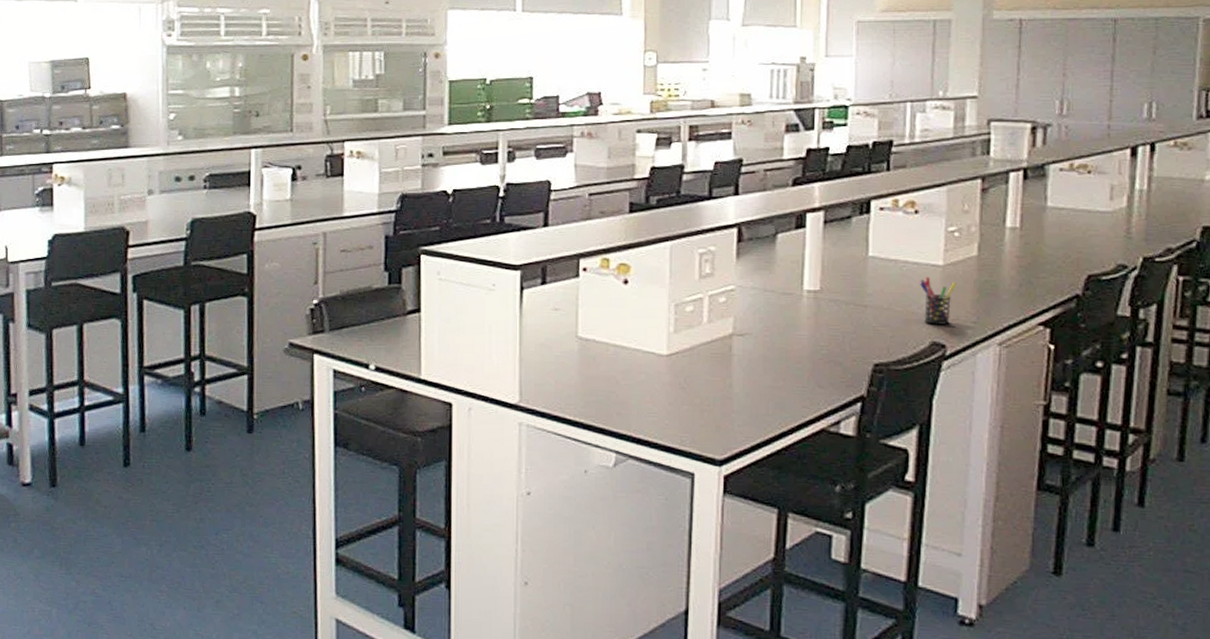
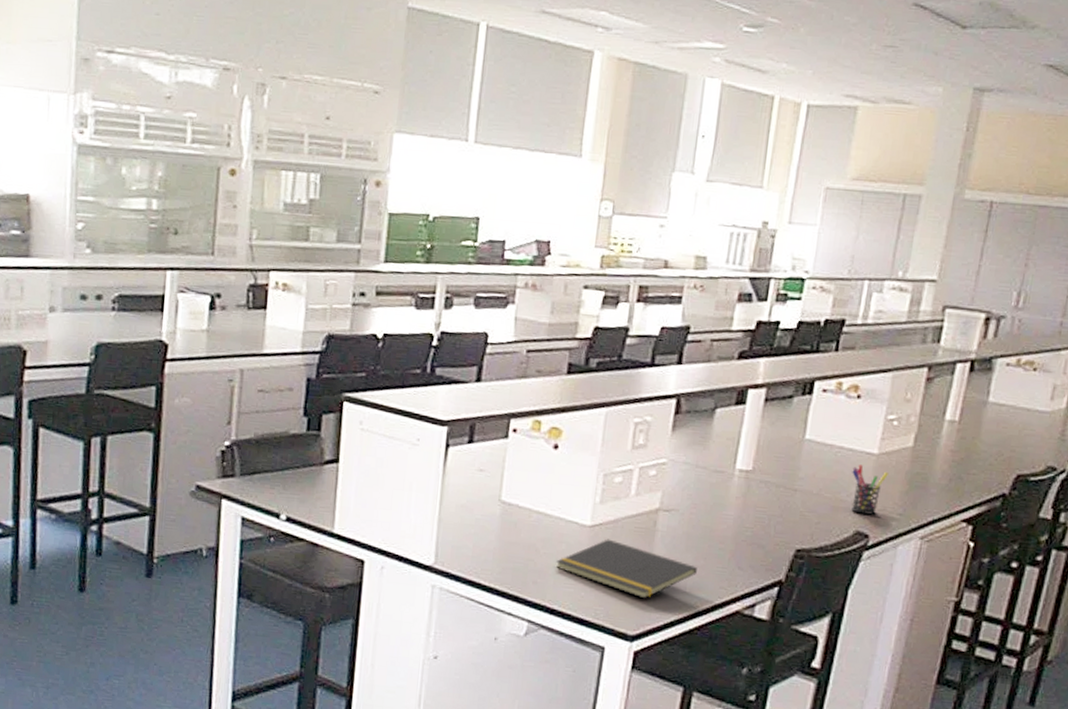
notepad: none [637,366,777,423] -> present [555,539,697,599]

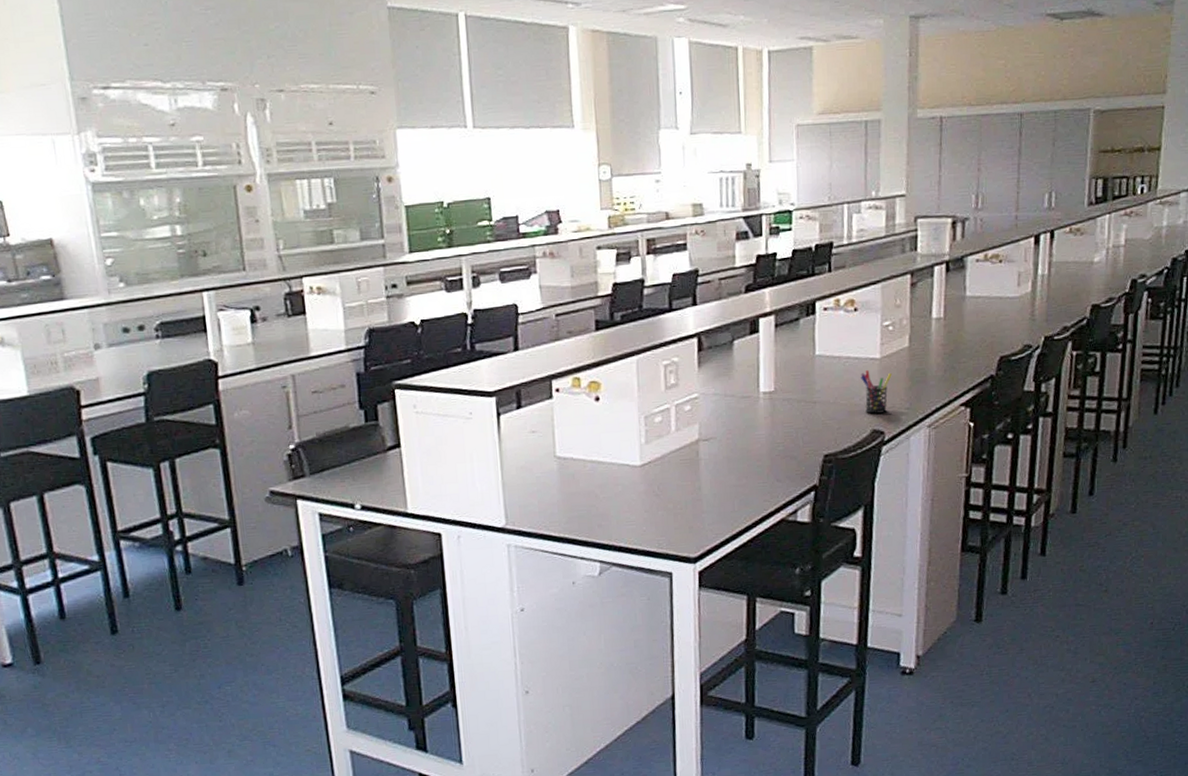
notepad: present [555,539,697,599] -> none [615,474,741,523]

